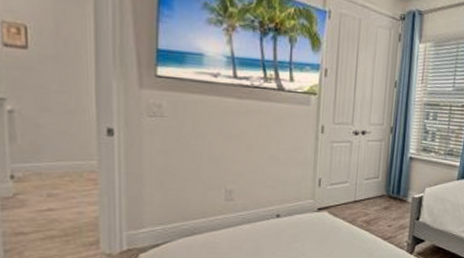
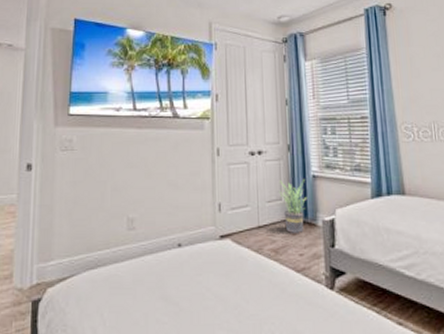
potted plant: none [377,159,402,207] -> present [279,179,307,233]

